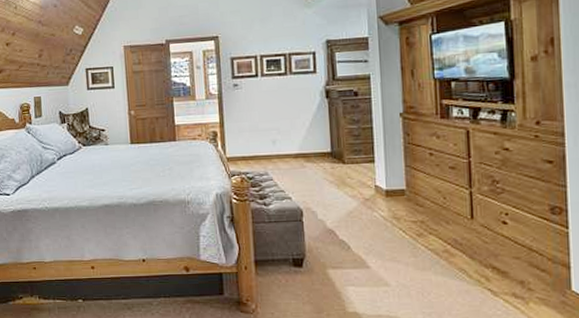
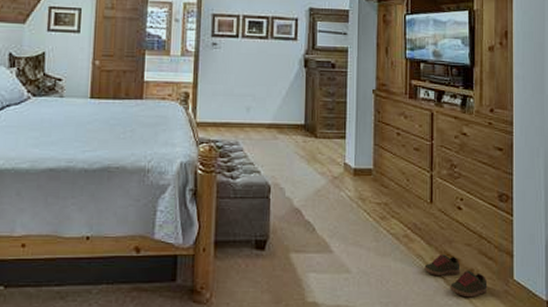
shoe: none [468,268,541,308] -> present [424,254,488,298]

